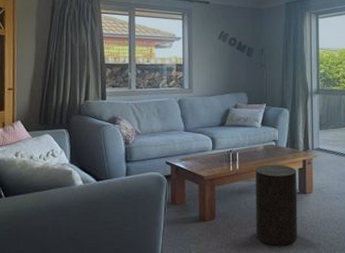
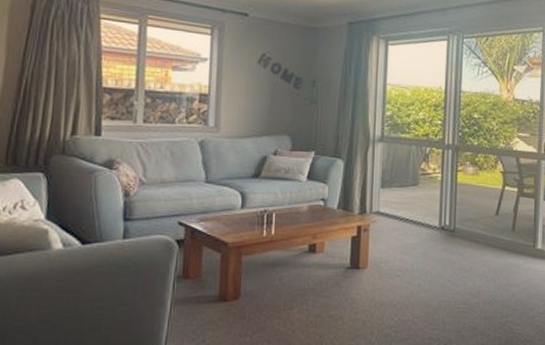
stool: present [256,164,298,246] -> none [292,230,349,334]

